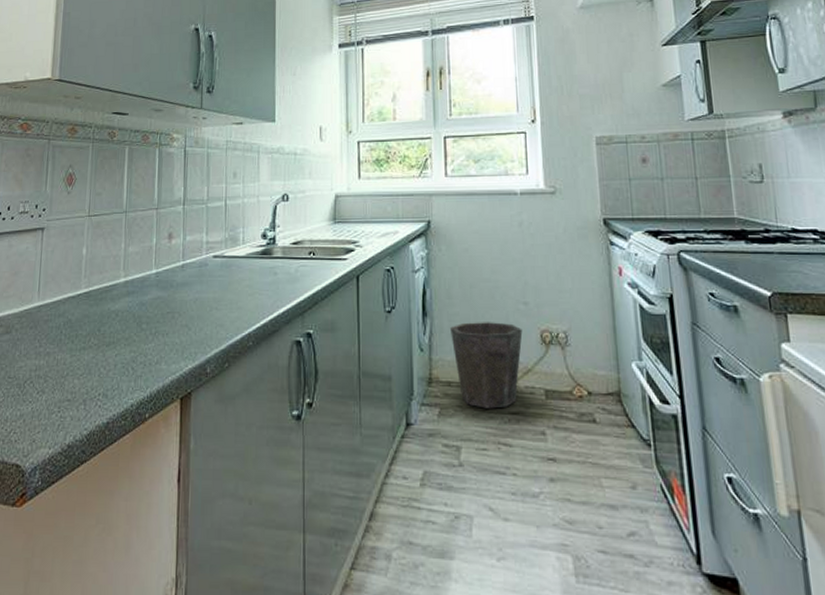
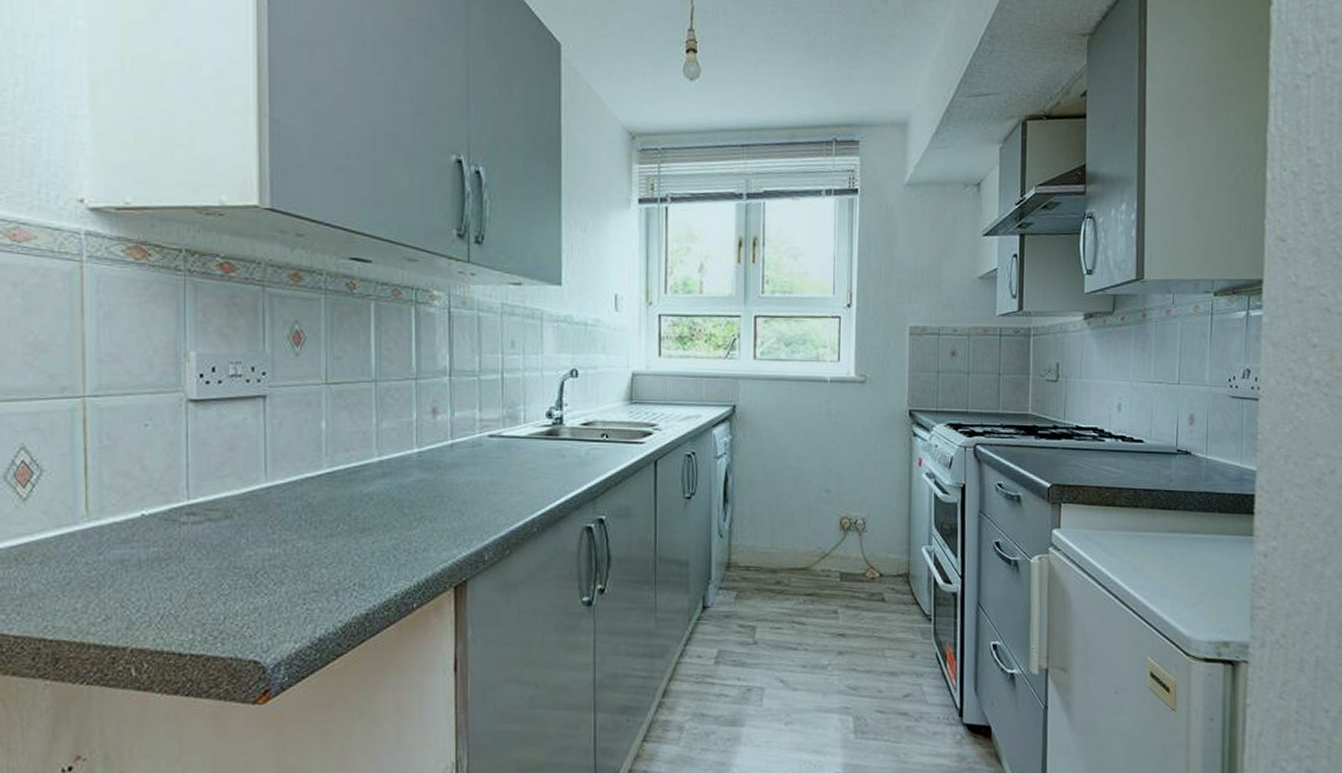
waste bin: present [450,322,523,409] -> none [751,509,823,591]

